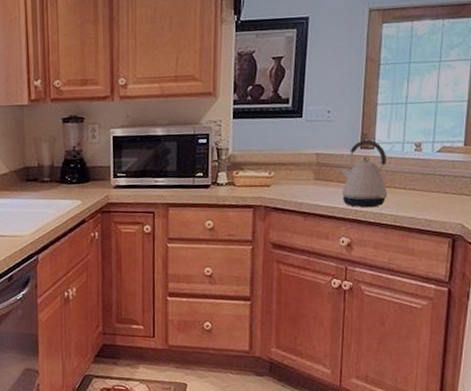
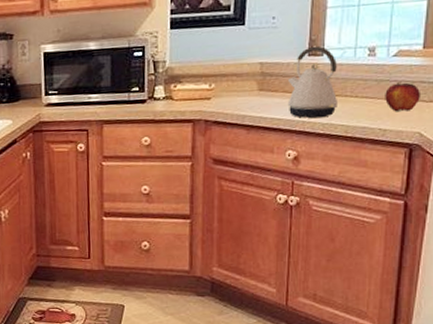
fruit: none [430,176,462,204] -> present [385,82,420,112]

